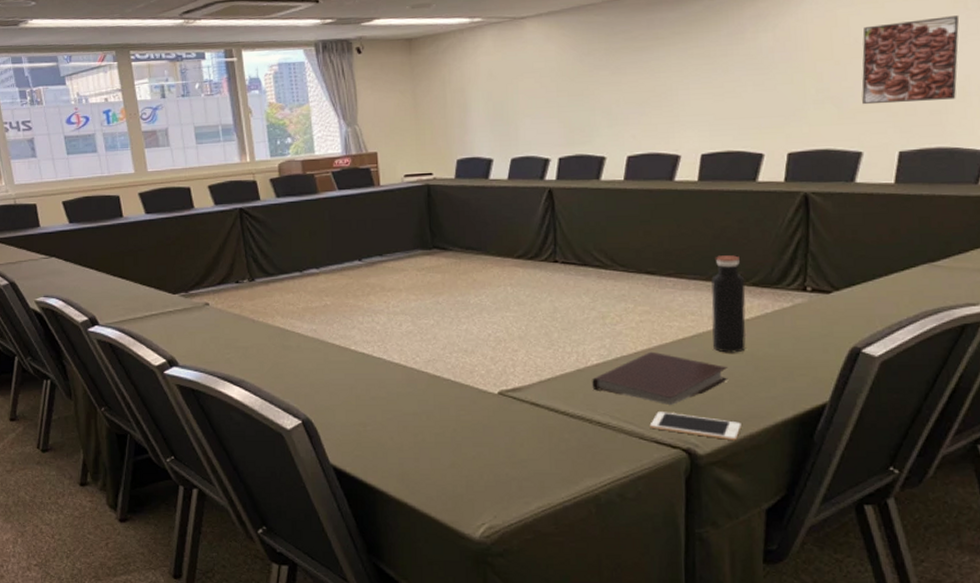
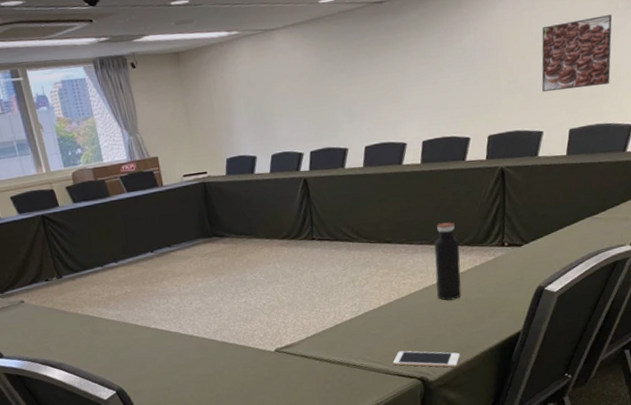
notebook: present [592,351,728,405] -> none [347,304,449,345]

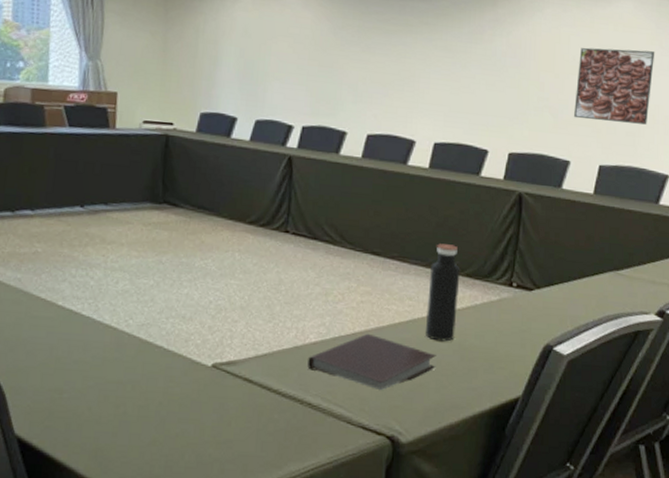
notebook: none [347,304,449,345] -> present [307,333,437,390]
cell phone: present [392,351,460,368] -> none [358,396,443,431]

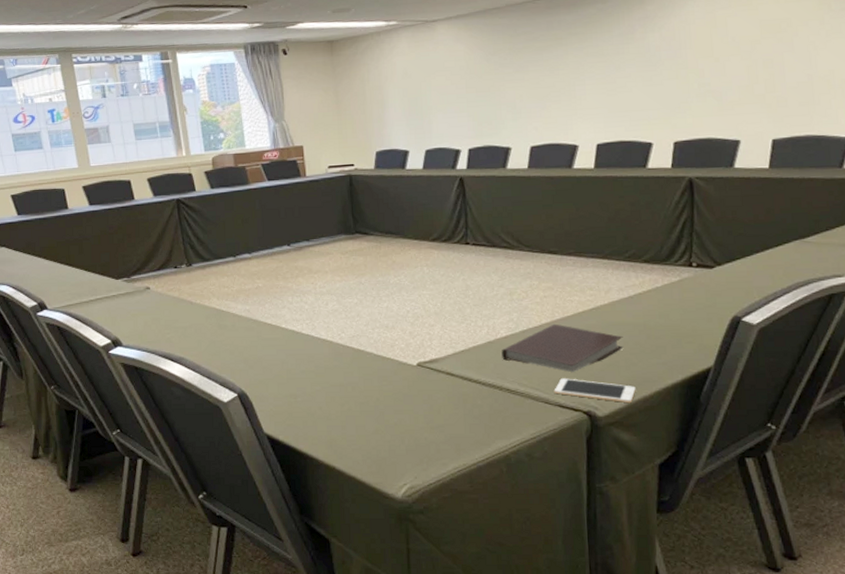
cell phone: none [358,396,443,431] -> present [554,378,636,404]
water bottle: present [424,243,461,342] -> none [607,235,640,324]
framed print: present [574,47,655,125] -> none [739,16,824,98]

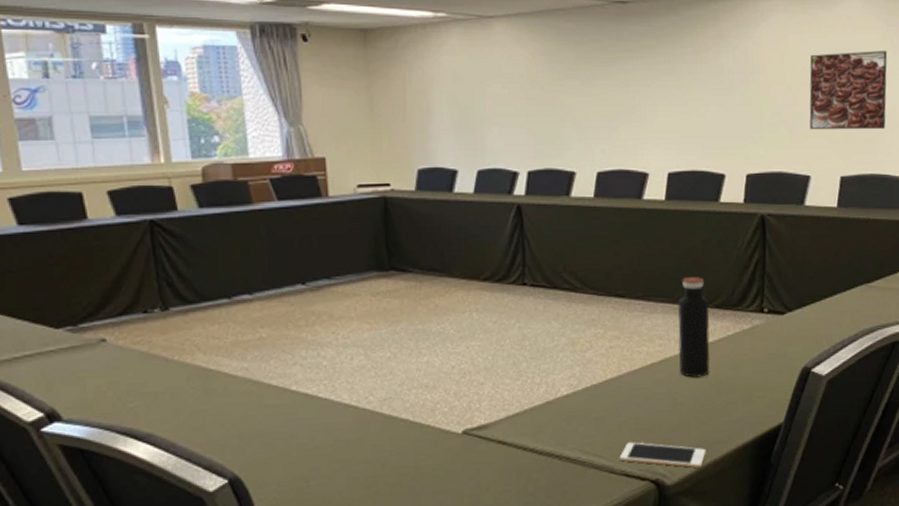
notebook: present [501,323,623,372] -> none [562,378,694,435]
water bottle: none [607,235,640,324] -> present [678,277,711,378]
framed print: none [739,16,824,98] -> present [809,51,888,130]

